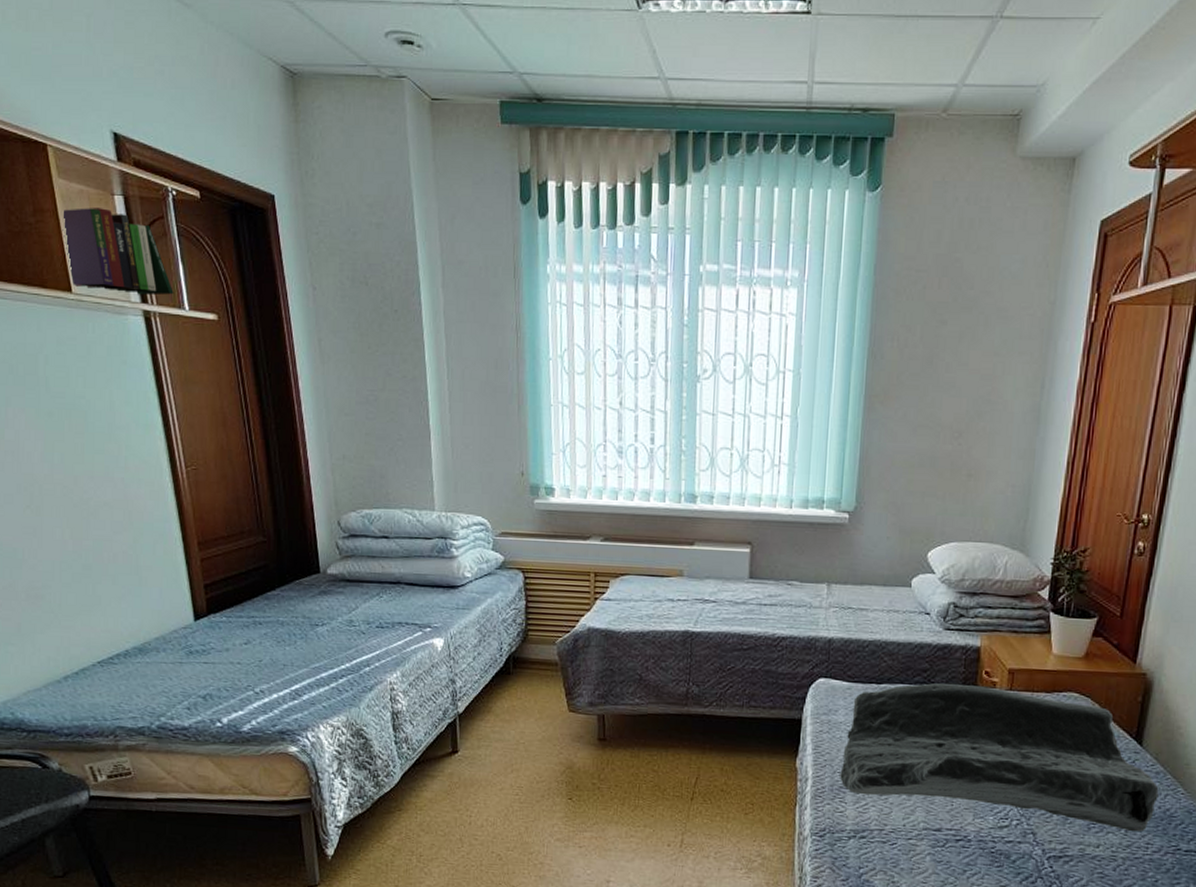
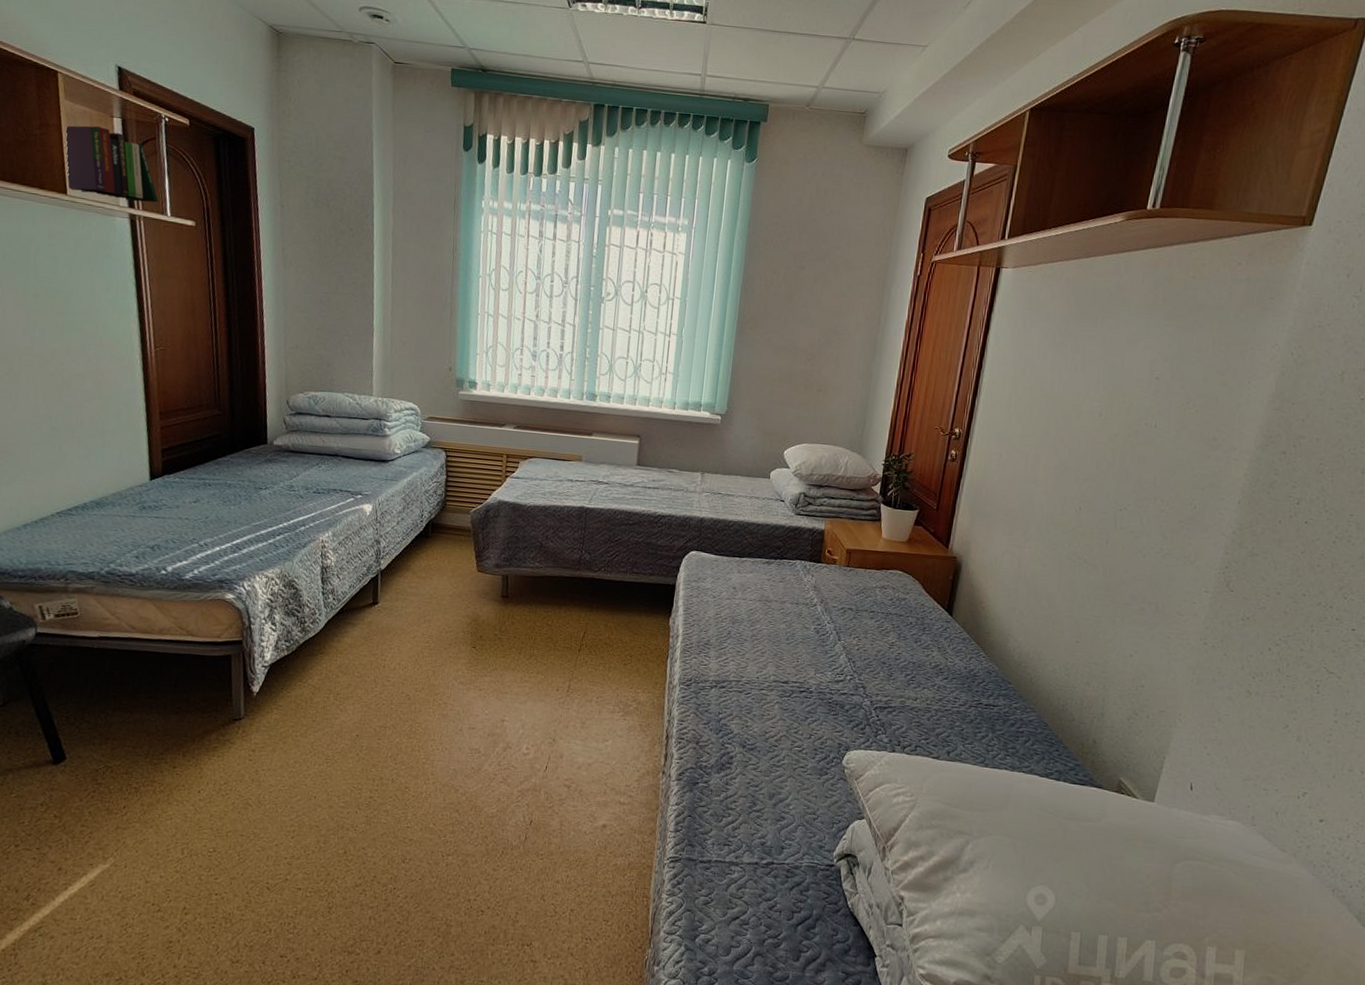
towel: present [840,683,1159,833] -> none [705,558,965,689]

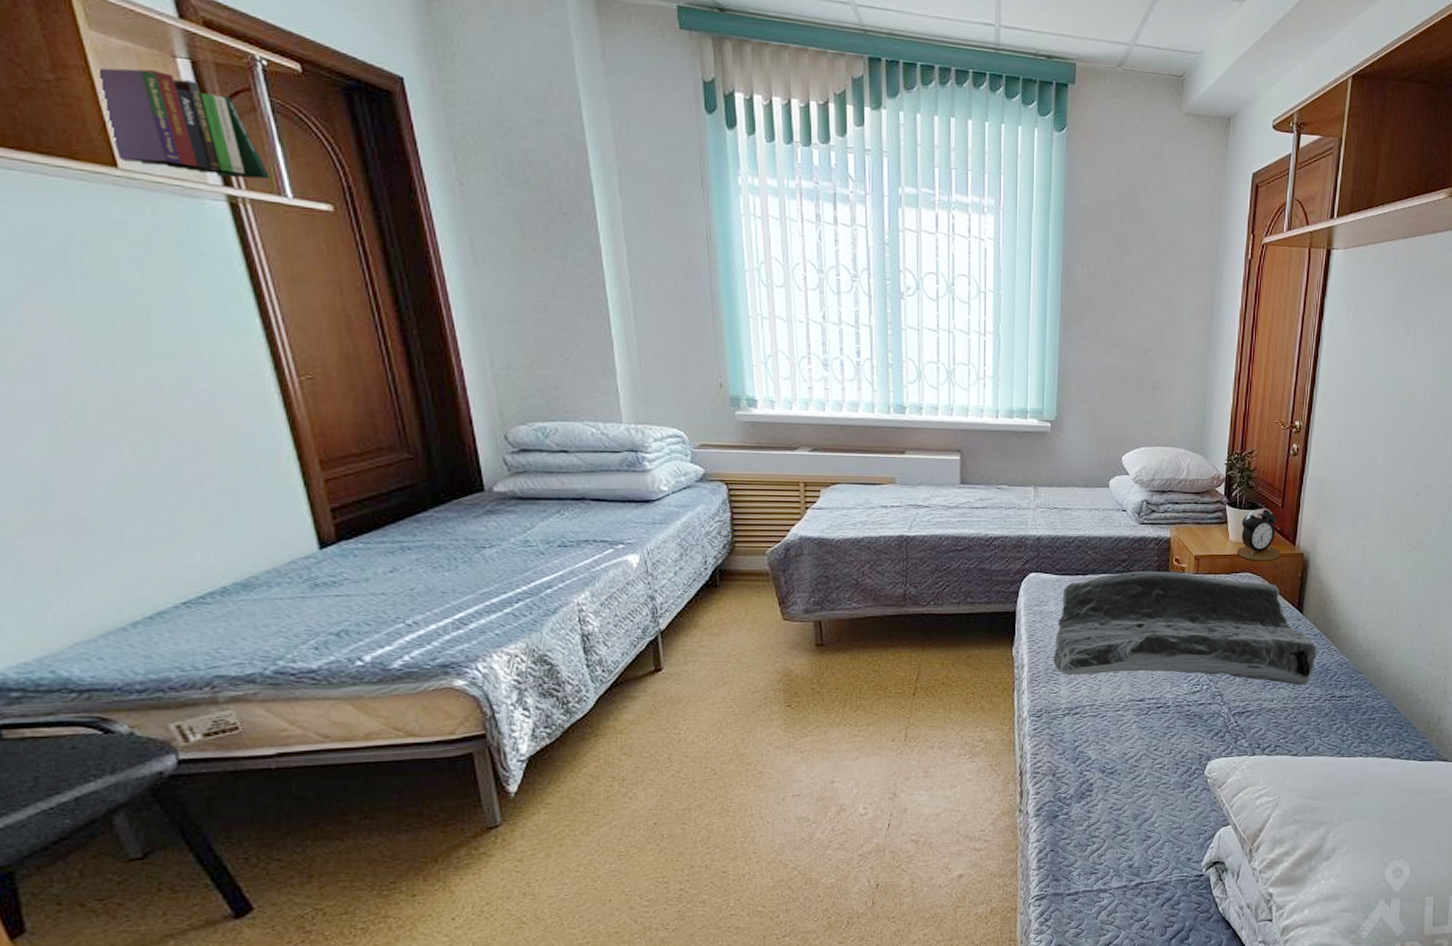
towel: none [705,558,965,689] -> present [1053,570,1317,686]
alarm clock: none [889,509,934,561] -> present [1237,508,1281,561]

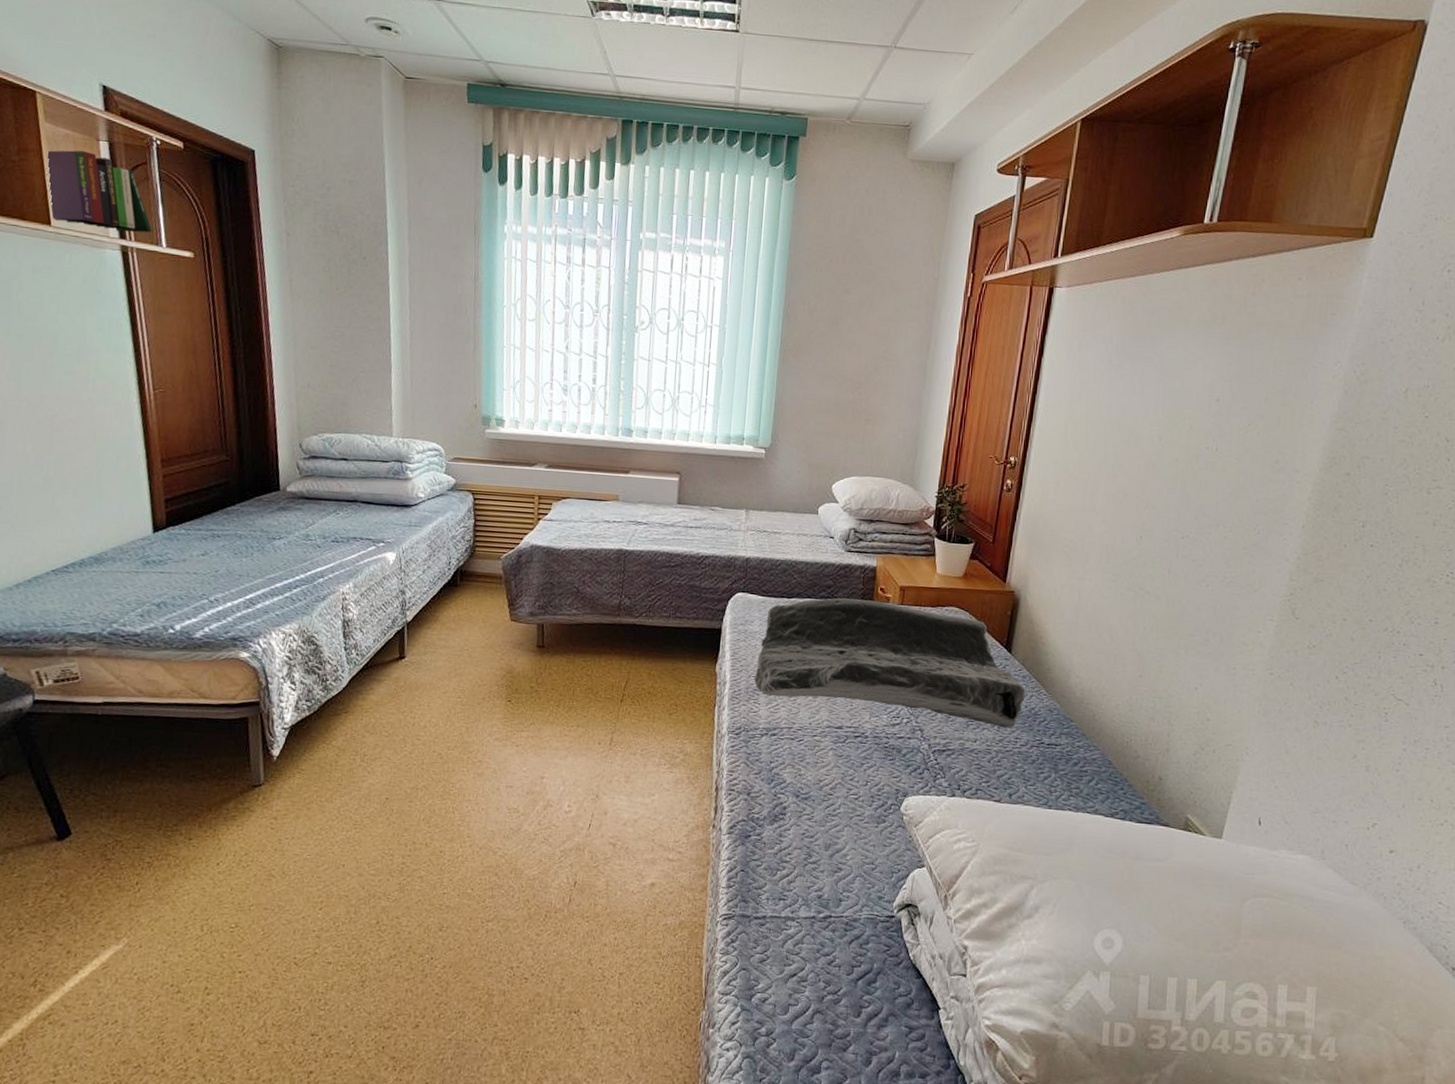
alarm clock: present [1237,508,1281,561] -> none [944,542,991,597]

